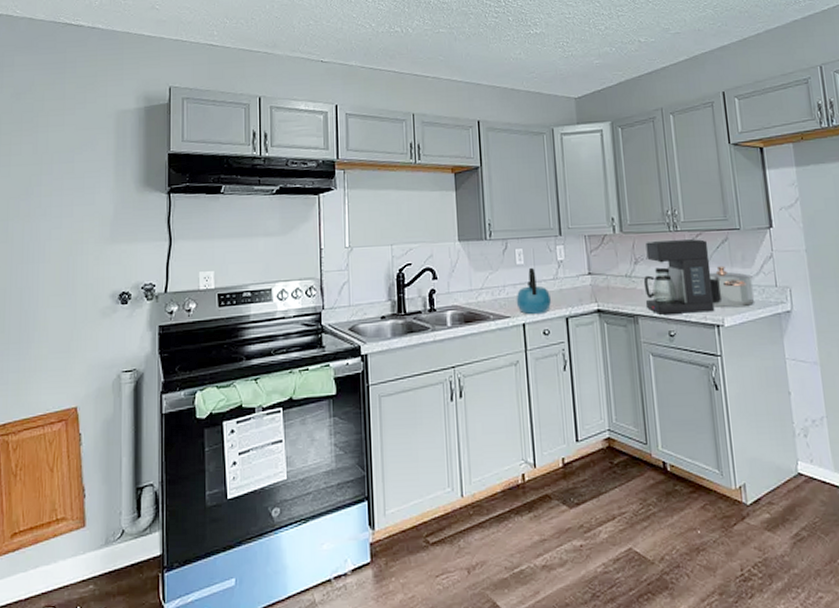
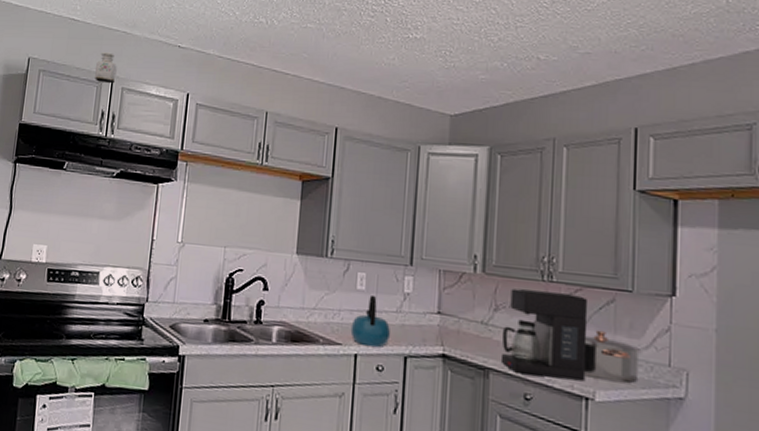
decorative bottle: none [240,73,263,104] -> present [95,51,117,84]

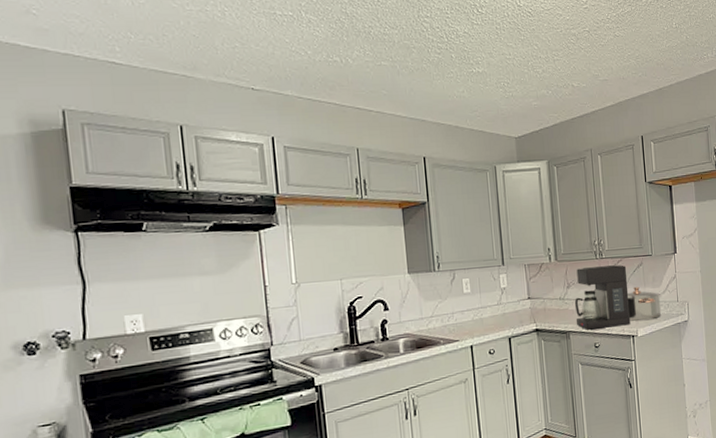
decorative bottle: present [95,51,117,84] -> none [156,97,186,133]
kettle: present [350,294,391,348] -> none [464,295,496,338]

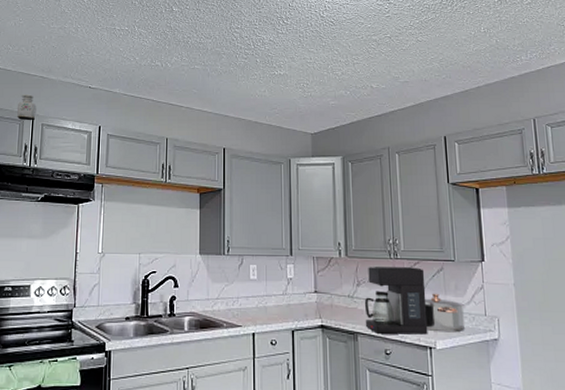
decorative bottle: none [156,97,186,133] -> present [16,93,37,121]

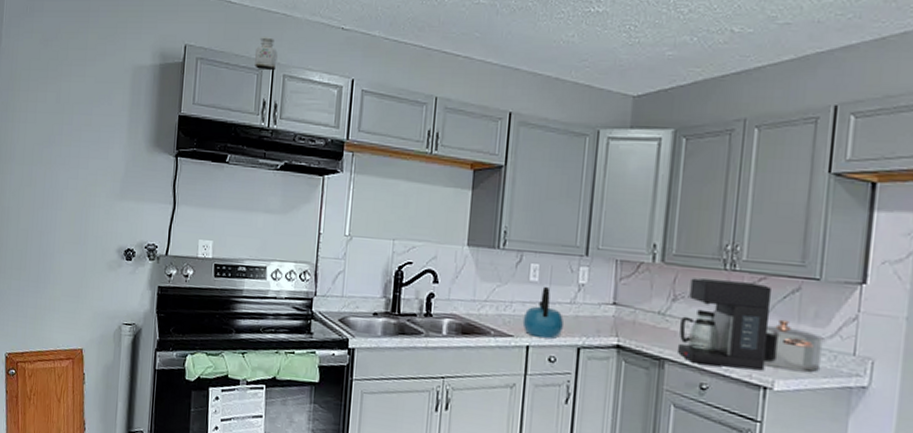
kettle: none [248,282,280,326] -> present [522,286,565,340]

